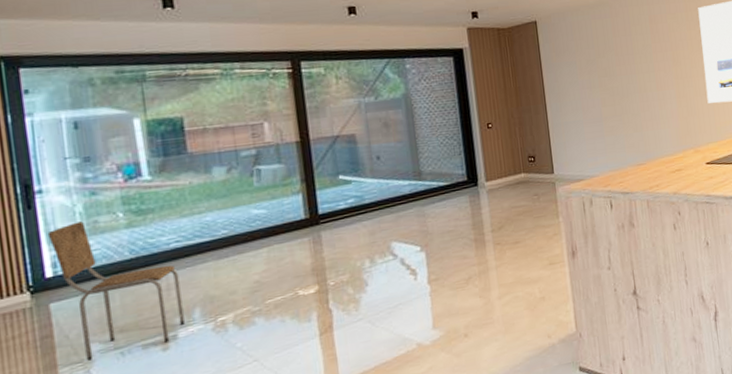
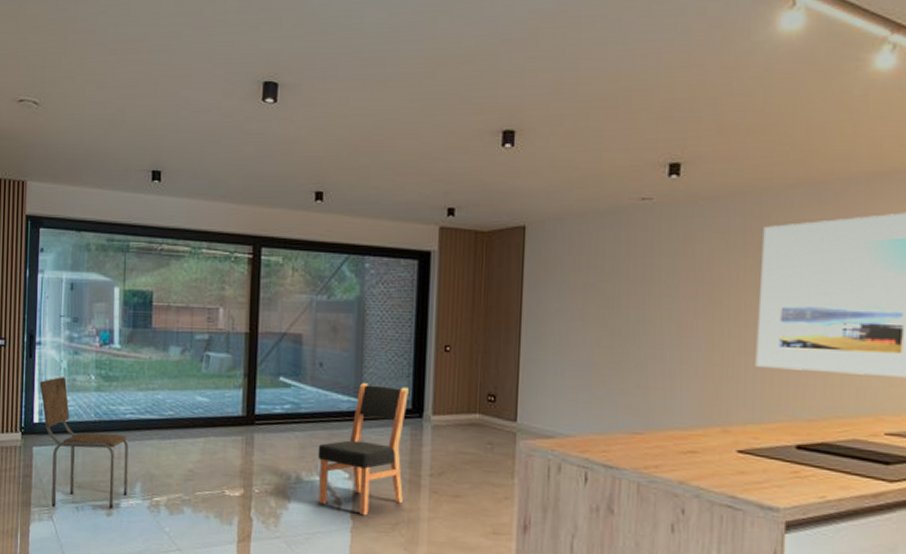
dining chair: none [387,163,472,280] -> present [317,383,409,515]

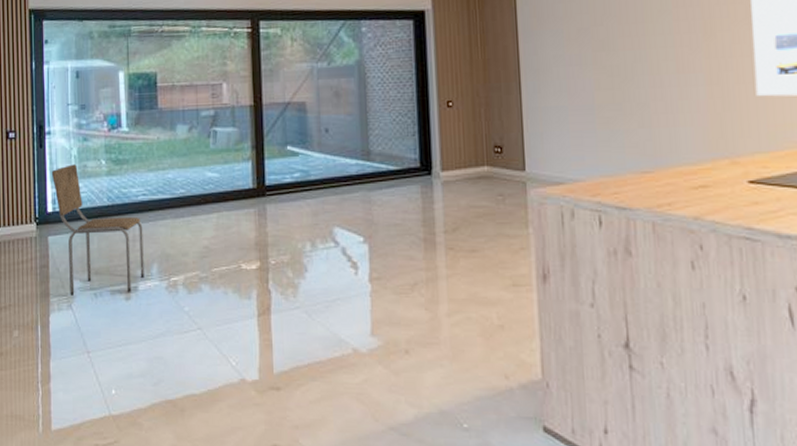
dining chair: present [317,383,409,515] -> none [330,145,419,277]

